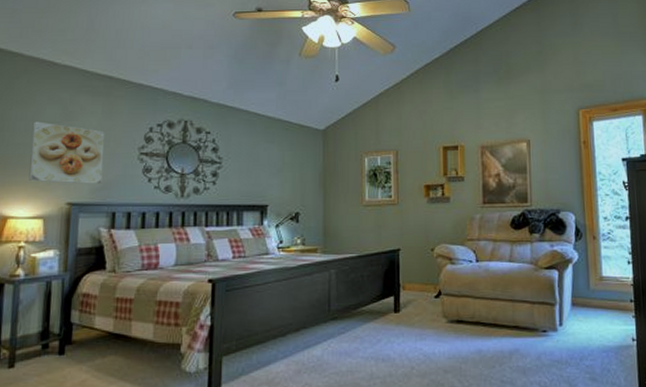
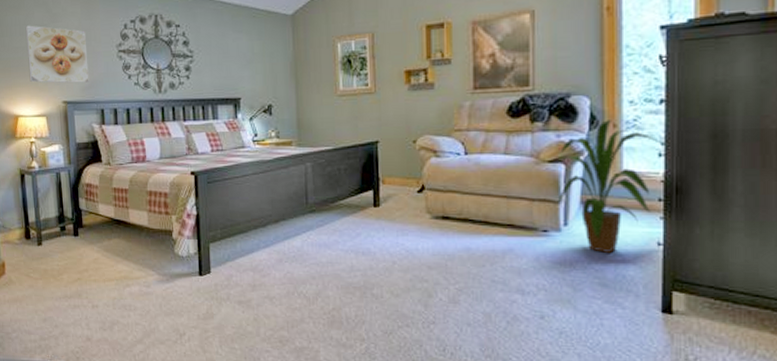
house plant: none [553,233,630,351] -> present [557,120,663,254]

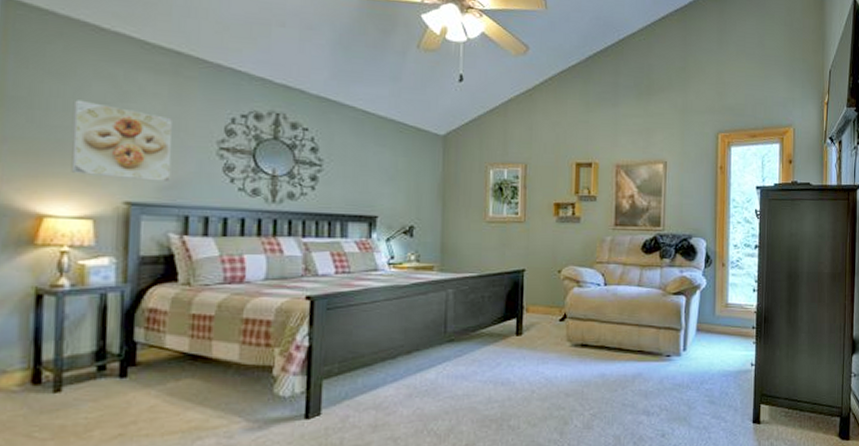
house plant: present [557,120,663,254] -> none [679,260,756,375]

